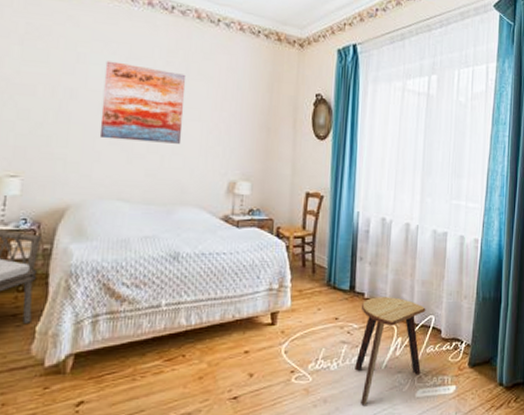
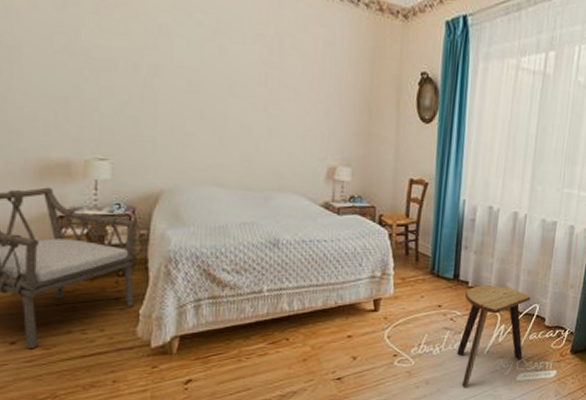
wall art: present [99,61,187,144] -> none [189,33,280,126]

